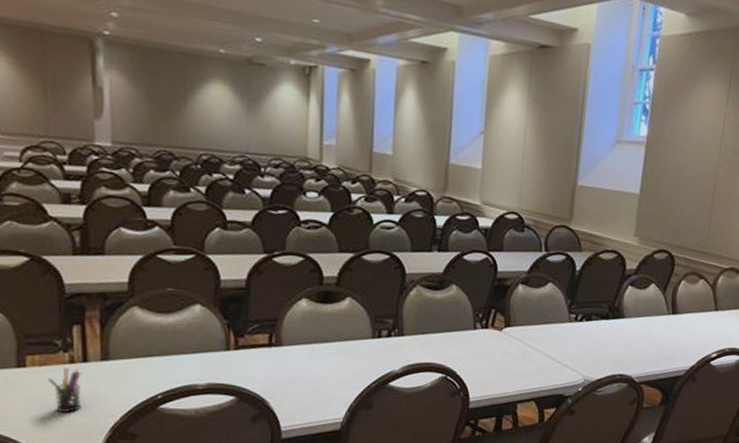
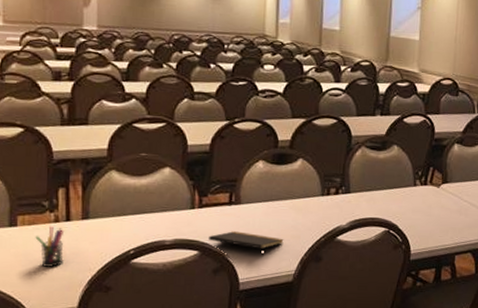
notepad: none [246,375,331,403] -> present [209,231,284,257]

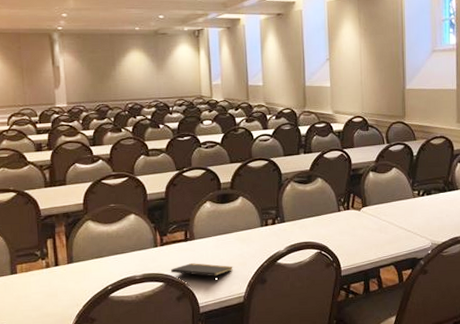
pen holder: present [35,226,65,268] -> none [32,271,56,306]

